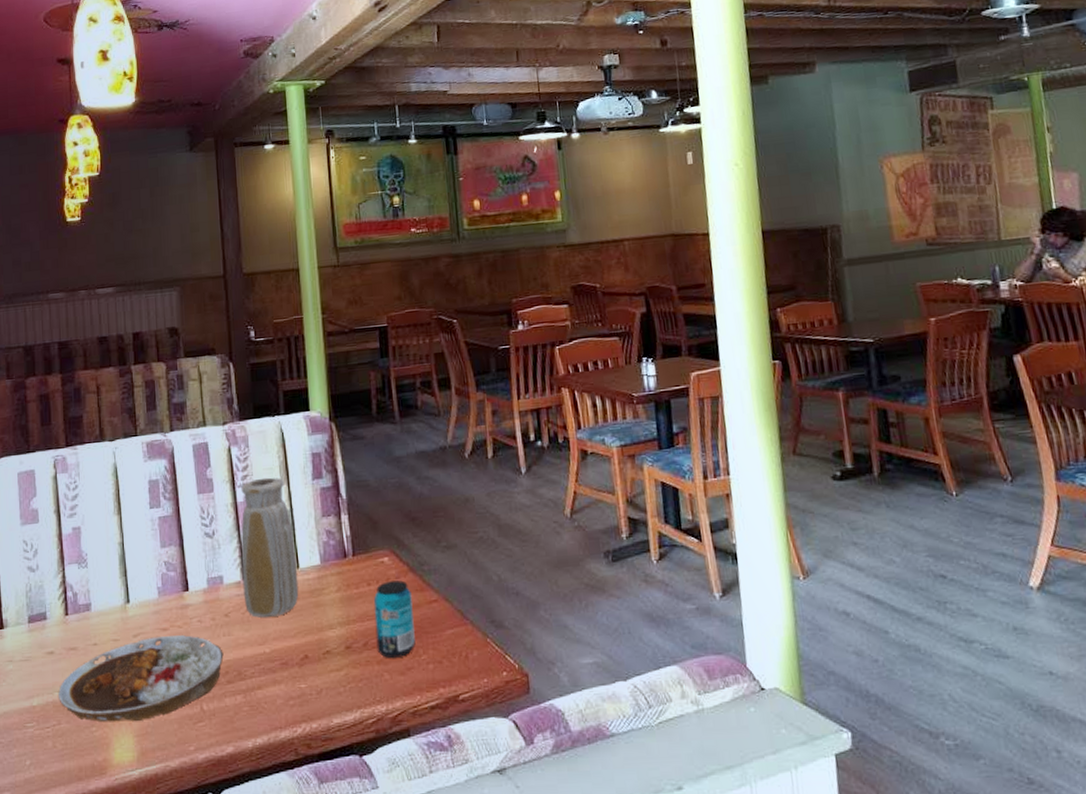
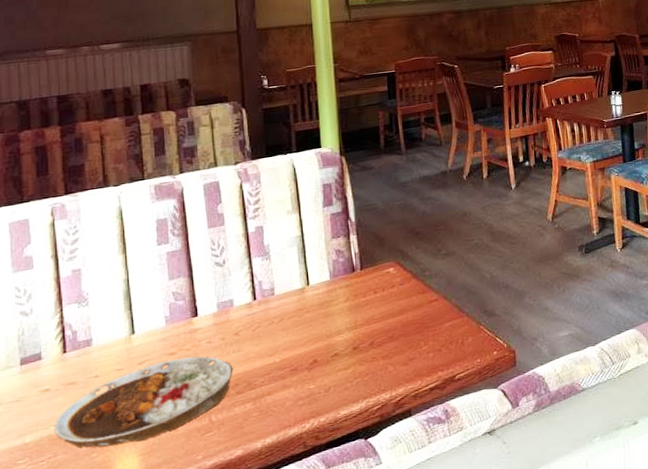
vase: present [241,477,299,618] -> none [252,208,309,333]
beverage can: present [373,580,416,659] -> none [379,286,417,353]

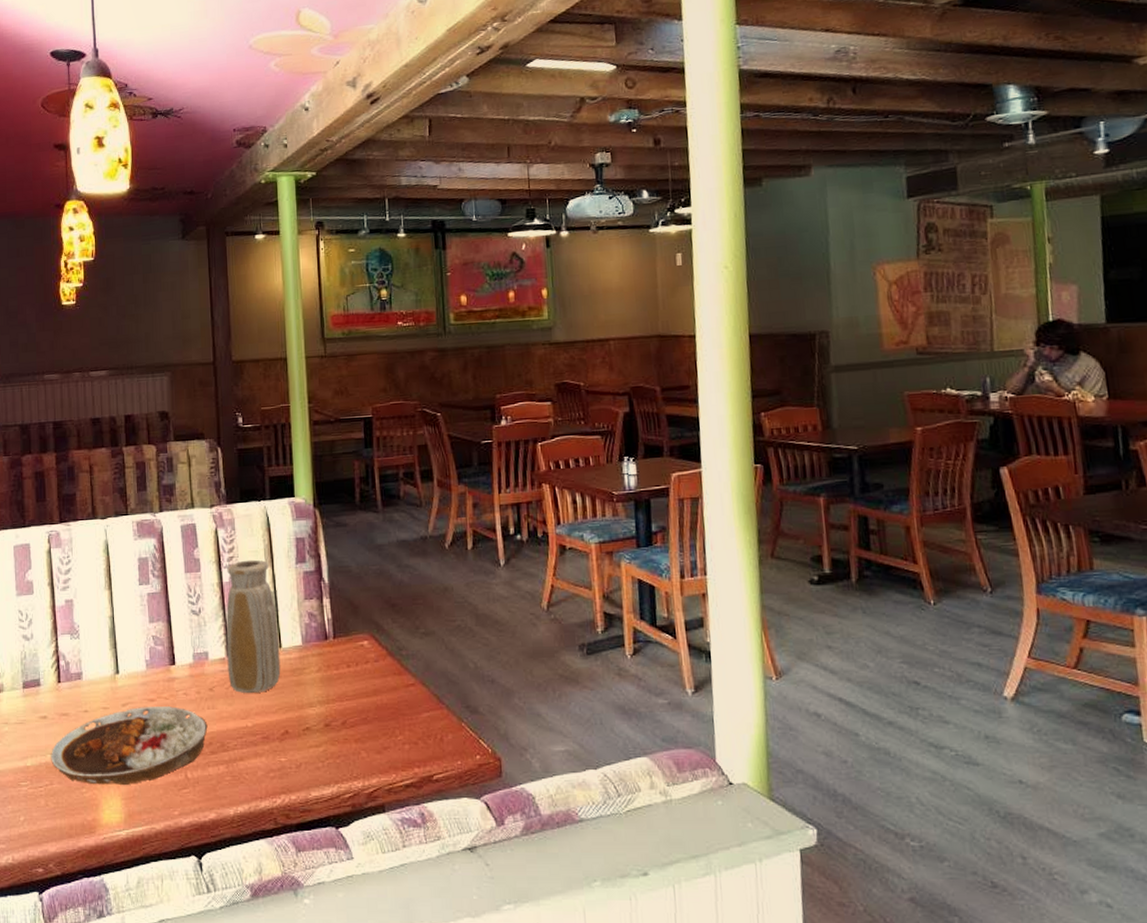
vase: none [252,208,309,333] -> present [226,559,281,693]

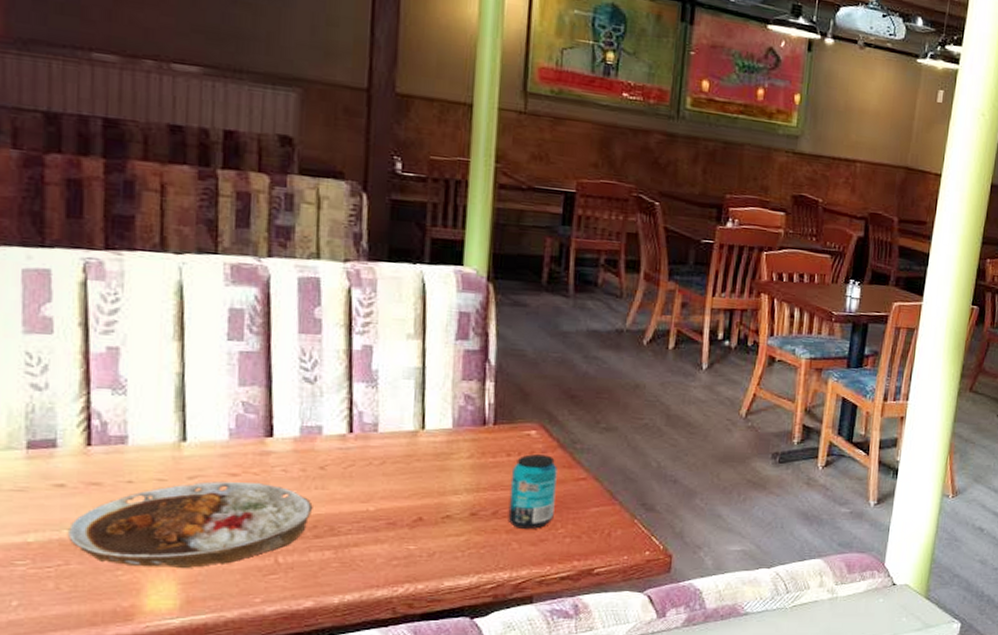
vase: present [226,559,281,693] -> none [347,328,423,475]
beverage can: none [352,664,392,738] -> present [508,454,558,530]

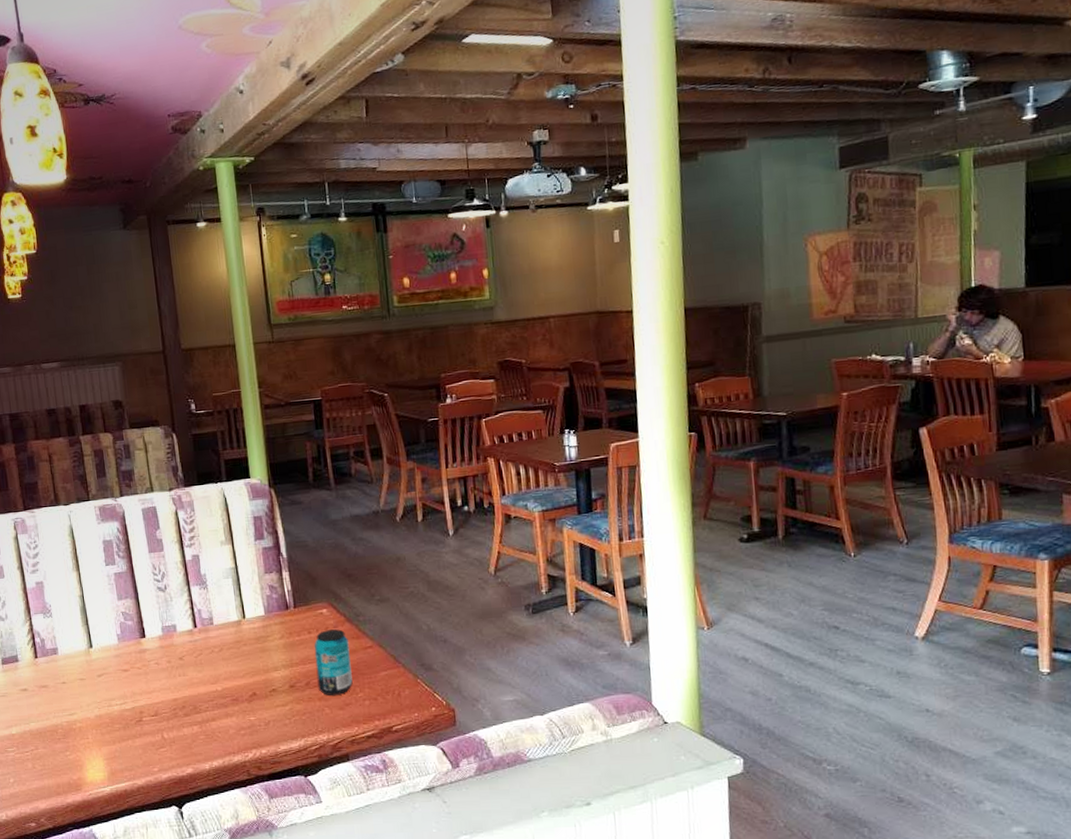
plate: present [68,481,313,569] -> none [34,675,180,748]

